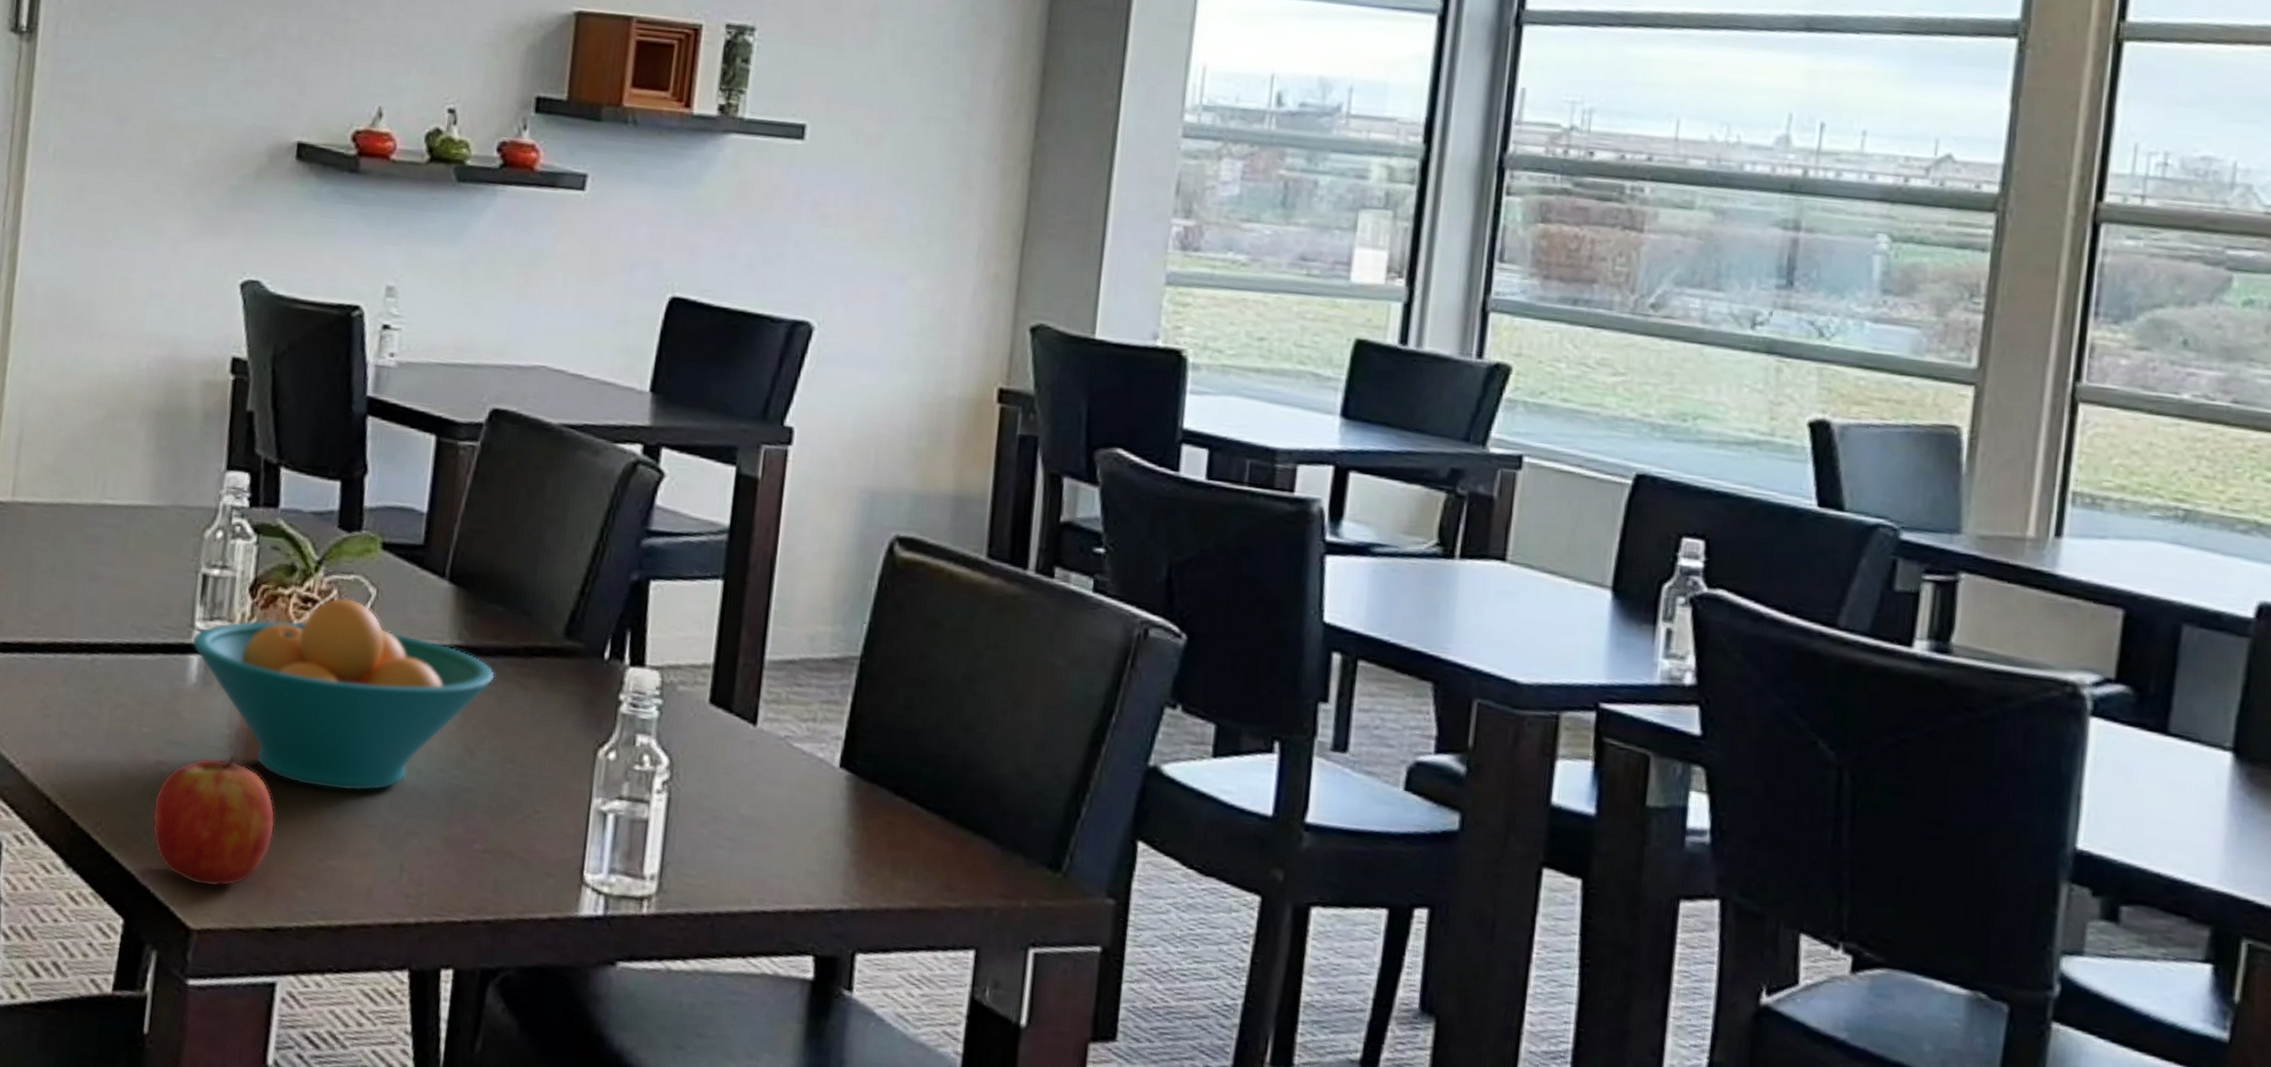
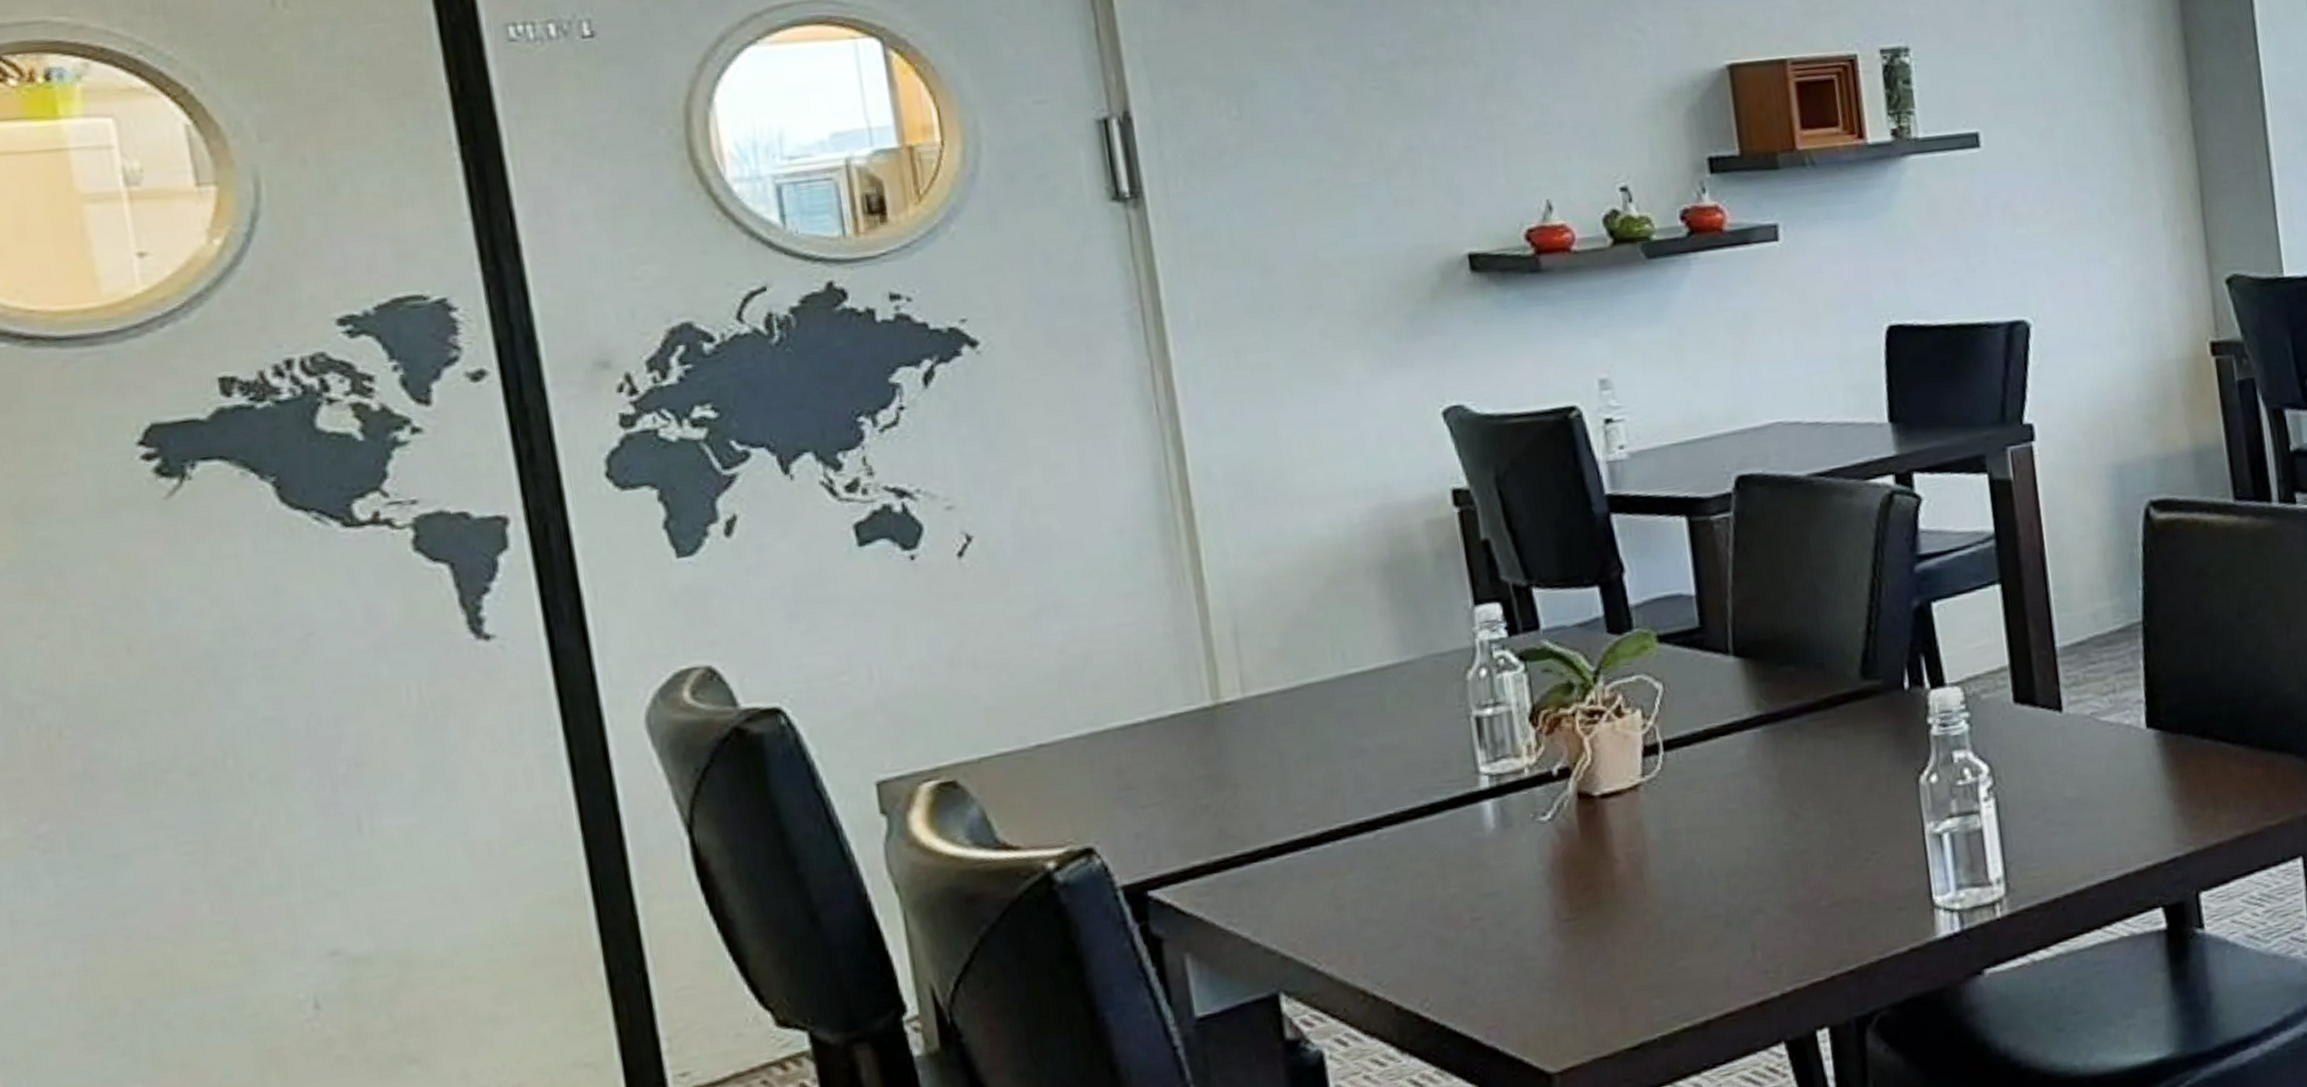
apple: present [151,753,275,887] -> none [1479,887,1616,1028]
fruit bowl: present [192,597,496,791] -> none [1480,699,1803,897]

